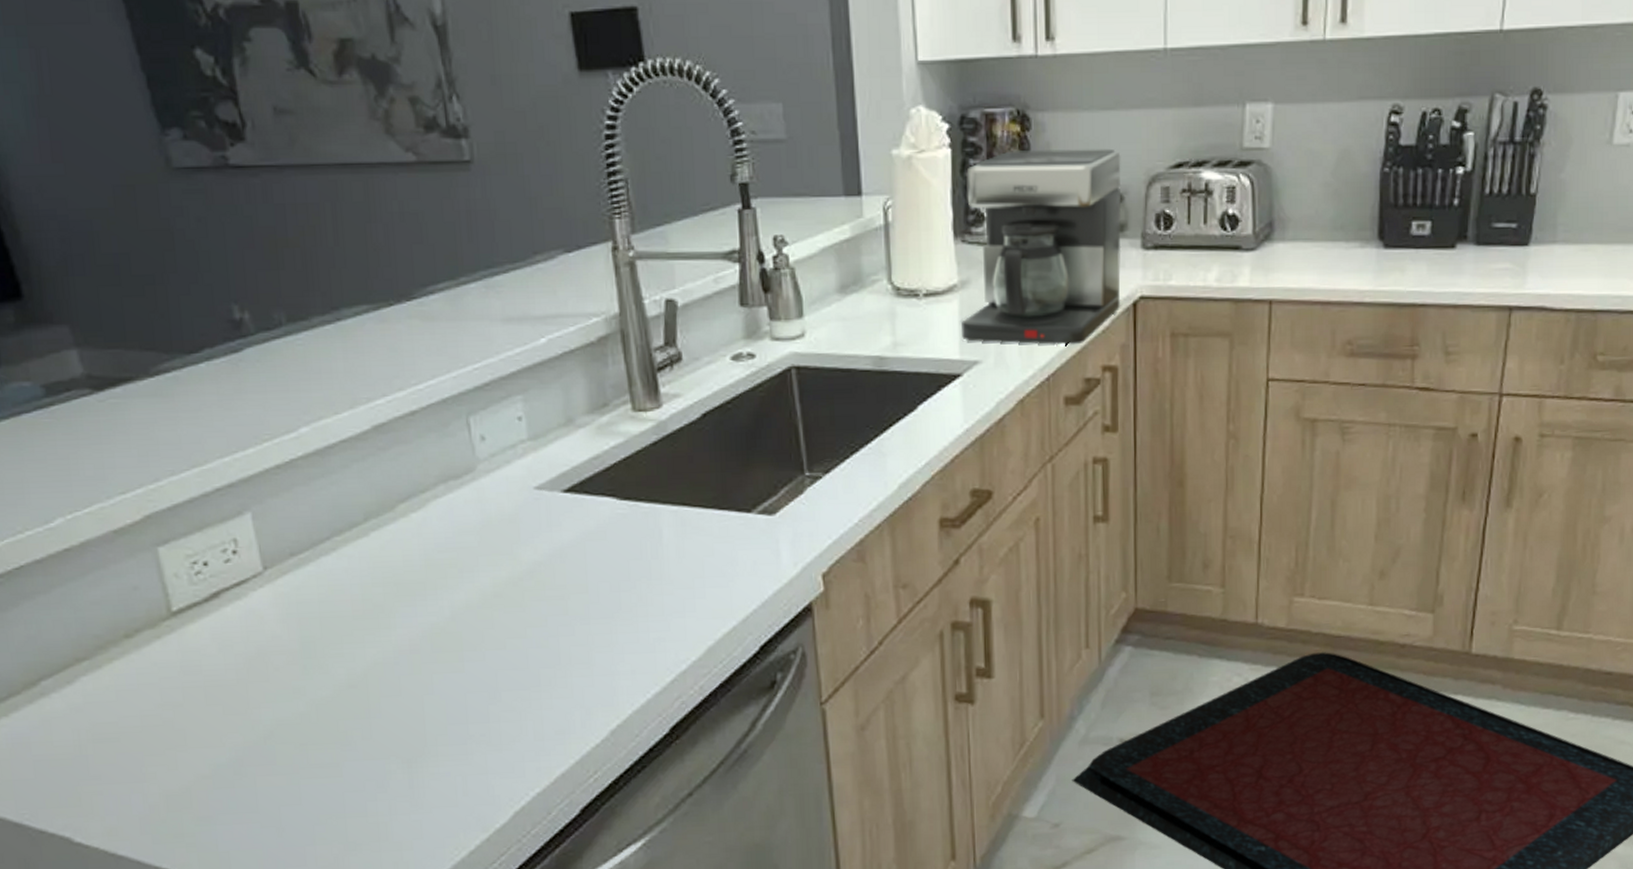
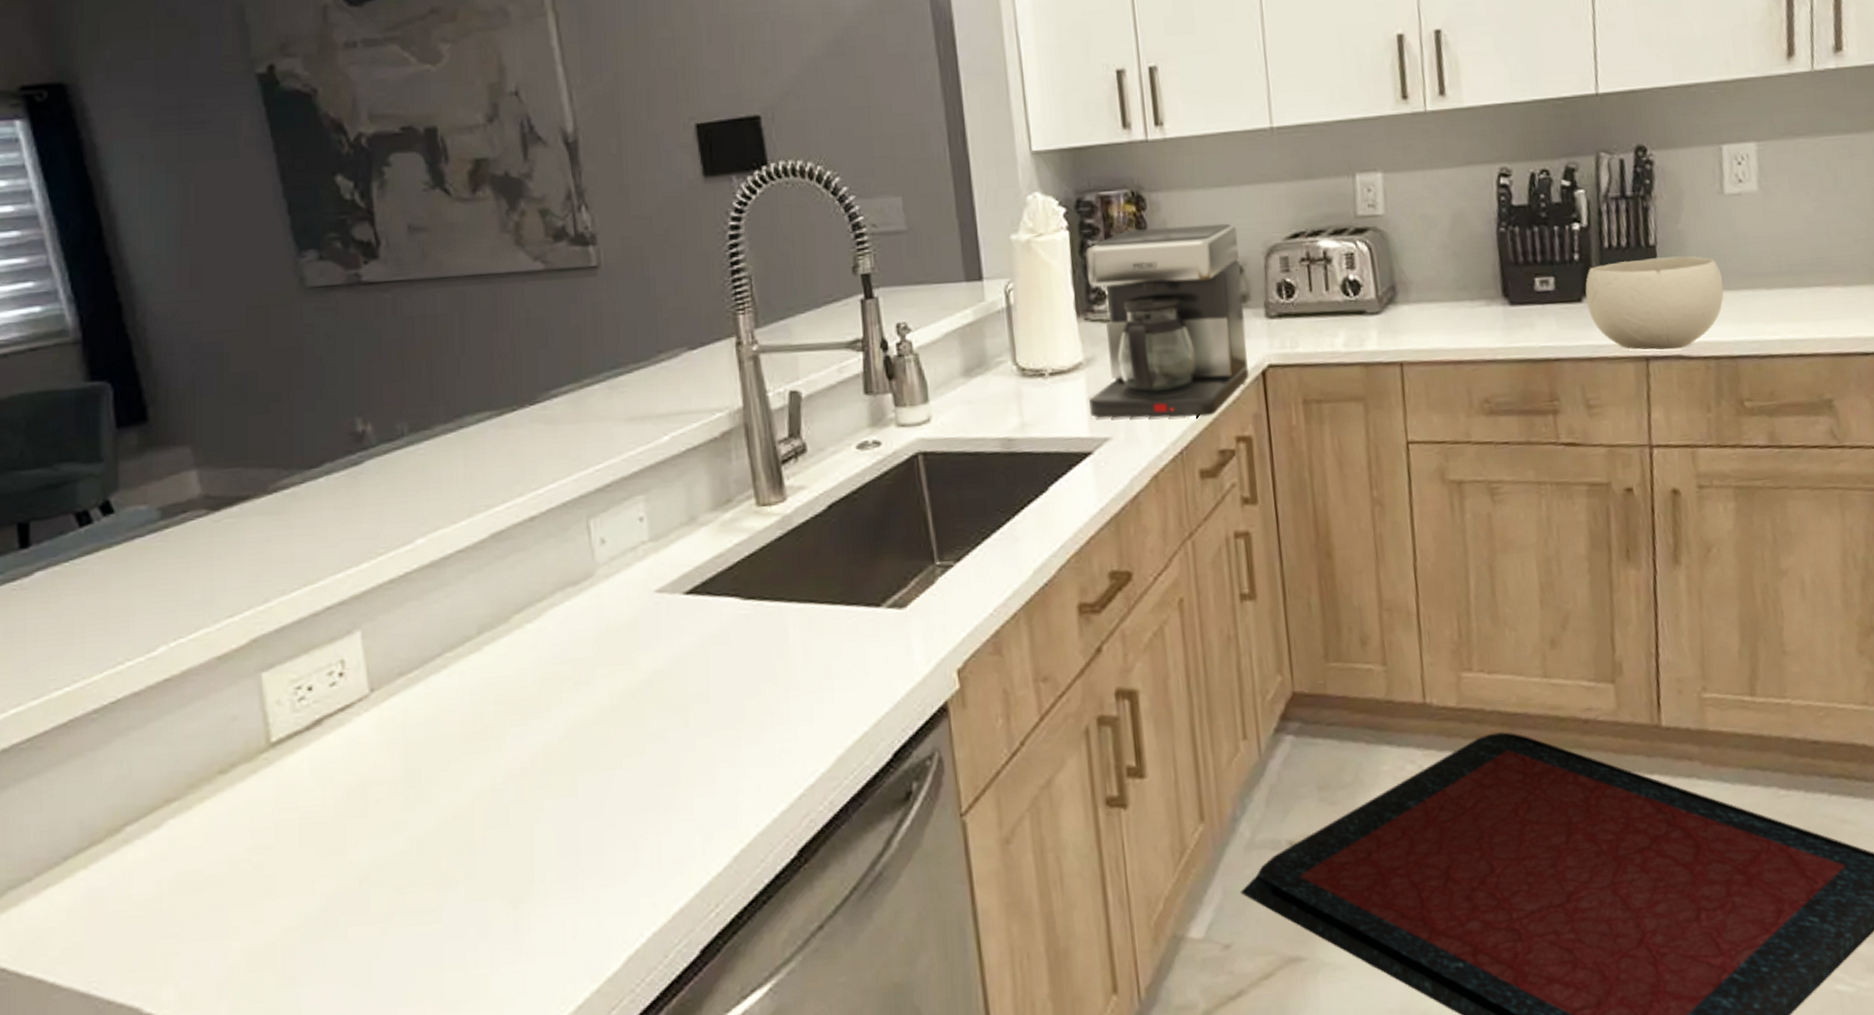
bowl: none [1460,206,1597,301] -> present [1585,256,1724,350]

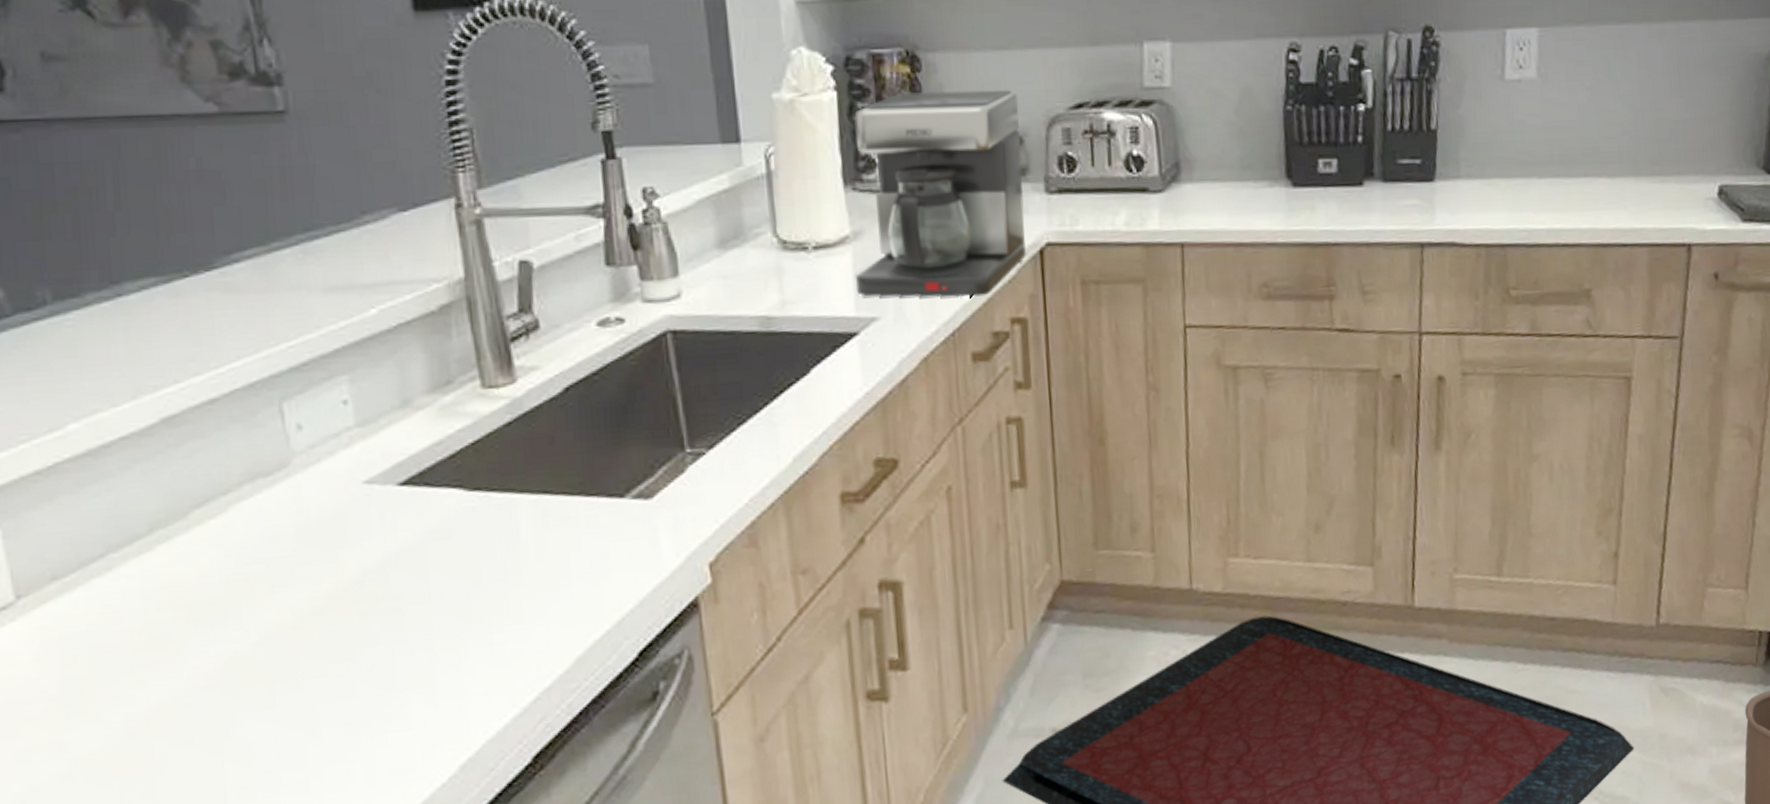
bowl: present [1585,256,1724,350] -> none [1367,142,1499,237]

